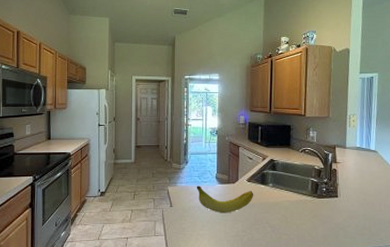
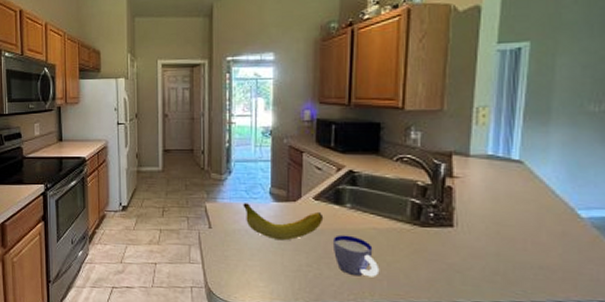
cup: none [260,207,292,237] -> present [332,235,380,277]

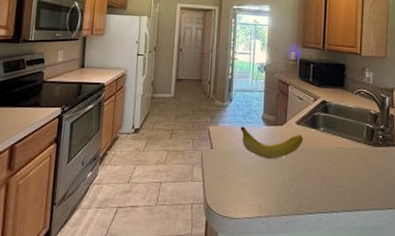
cup: present [332,235,380,277] -> none [309,153,345,189]

